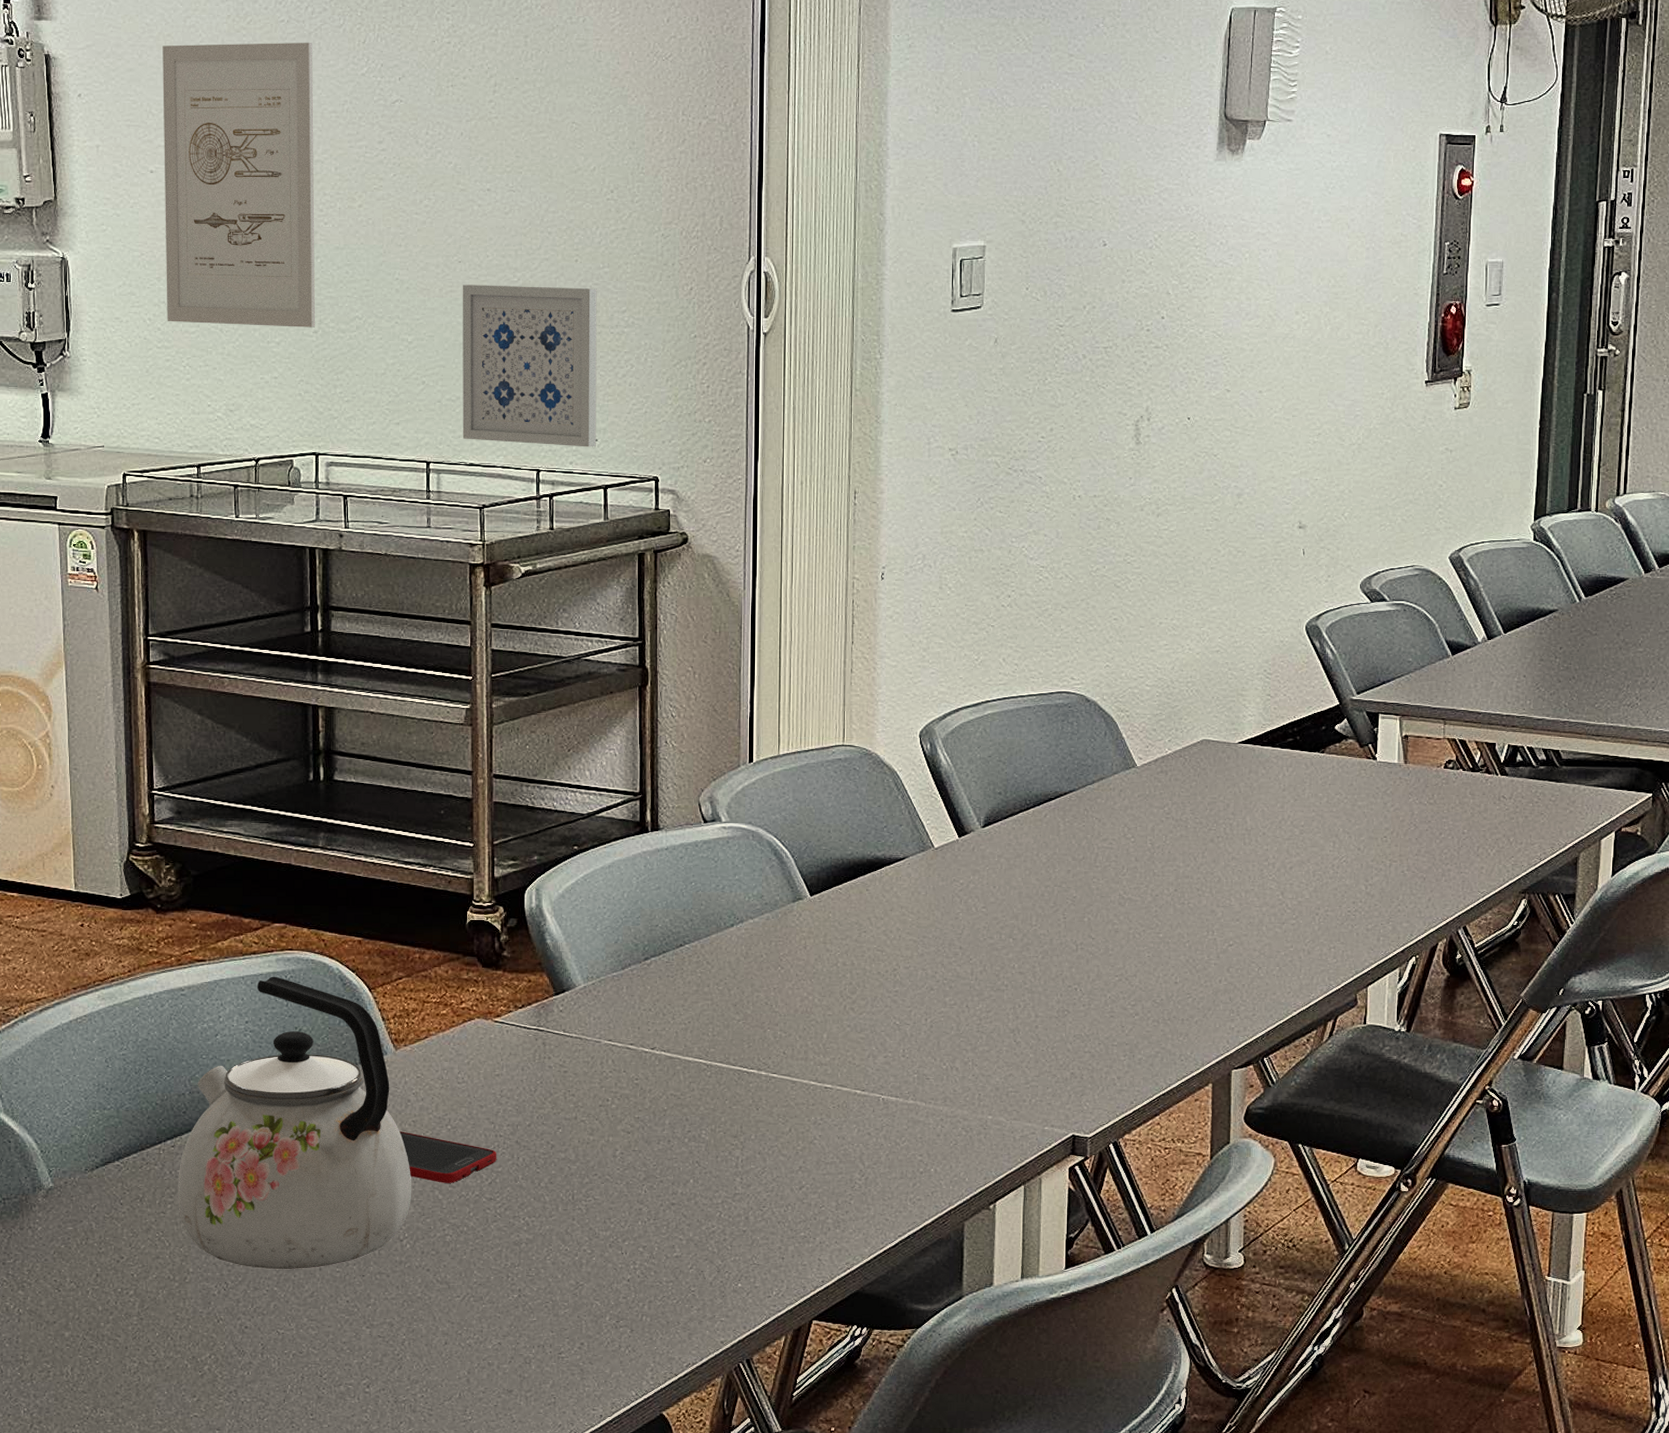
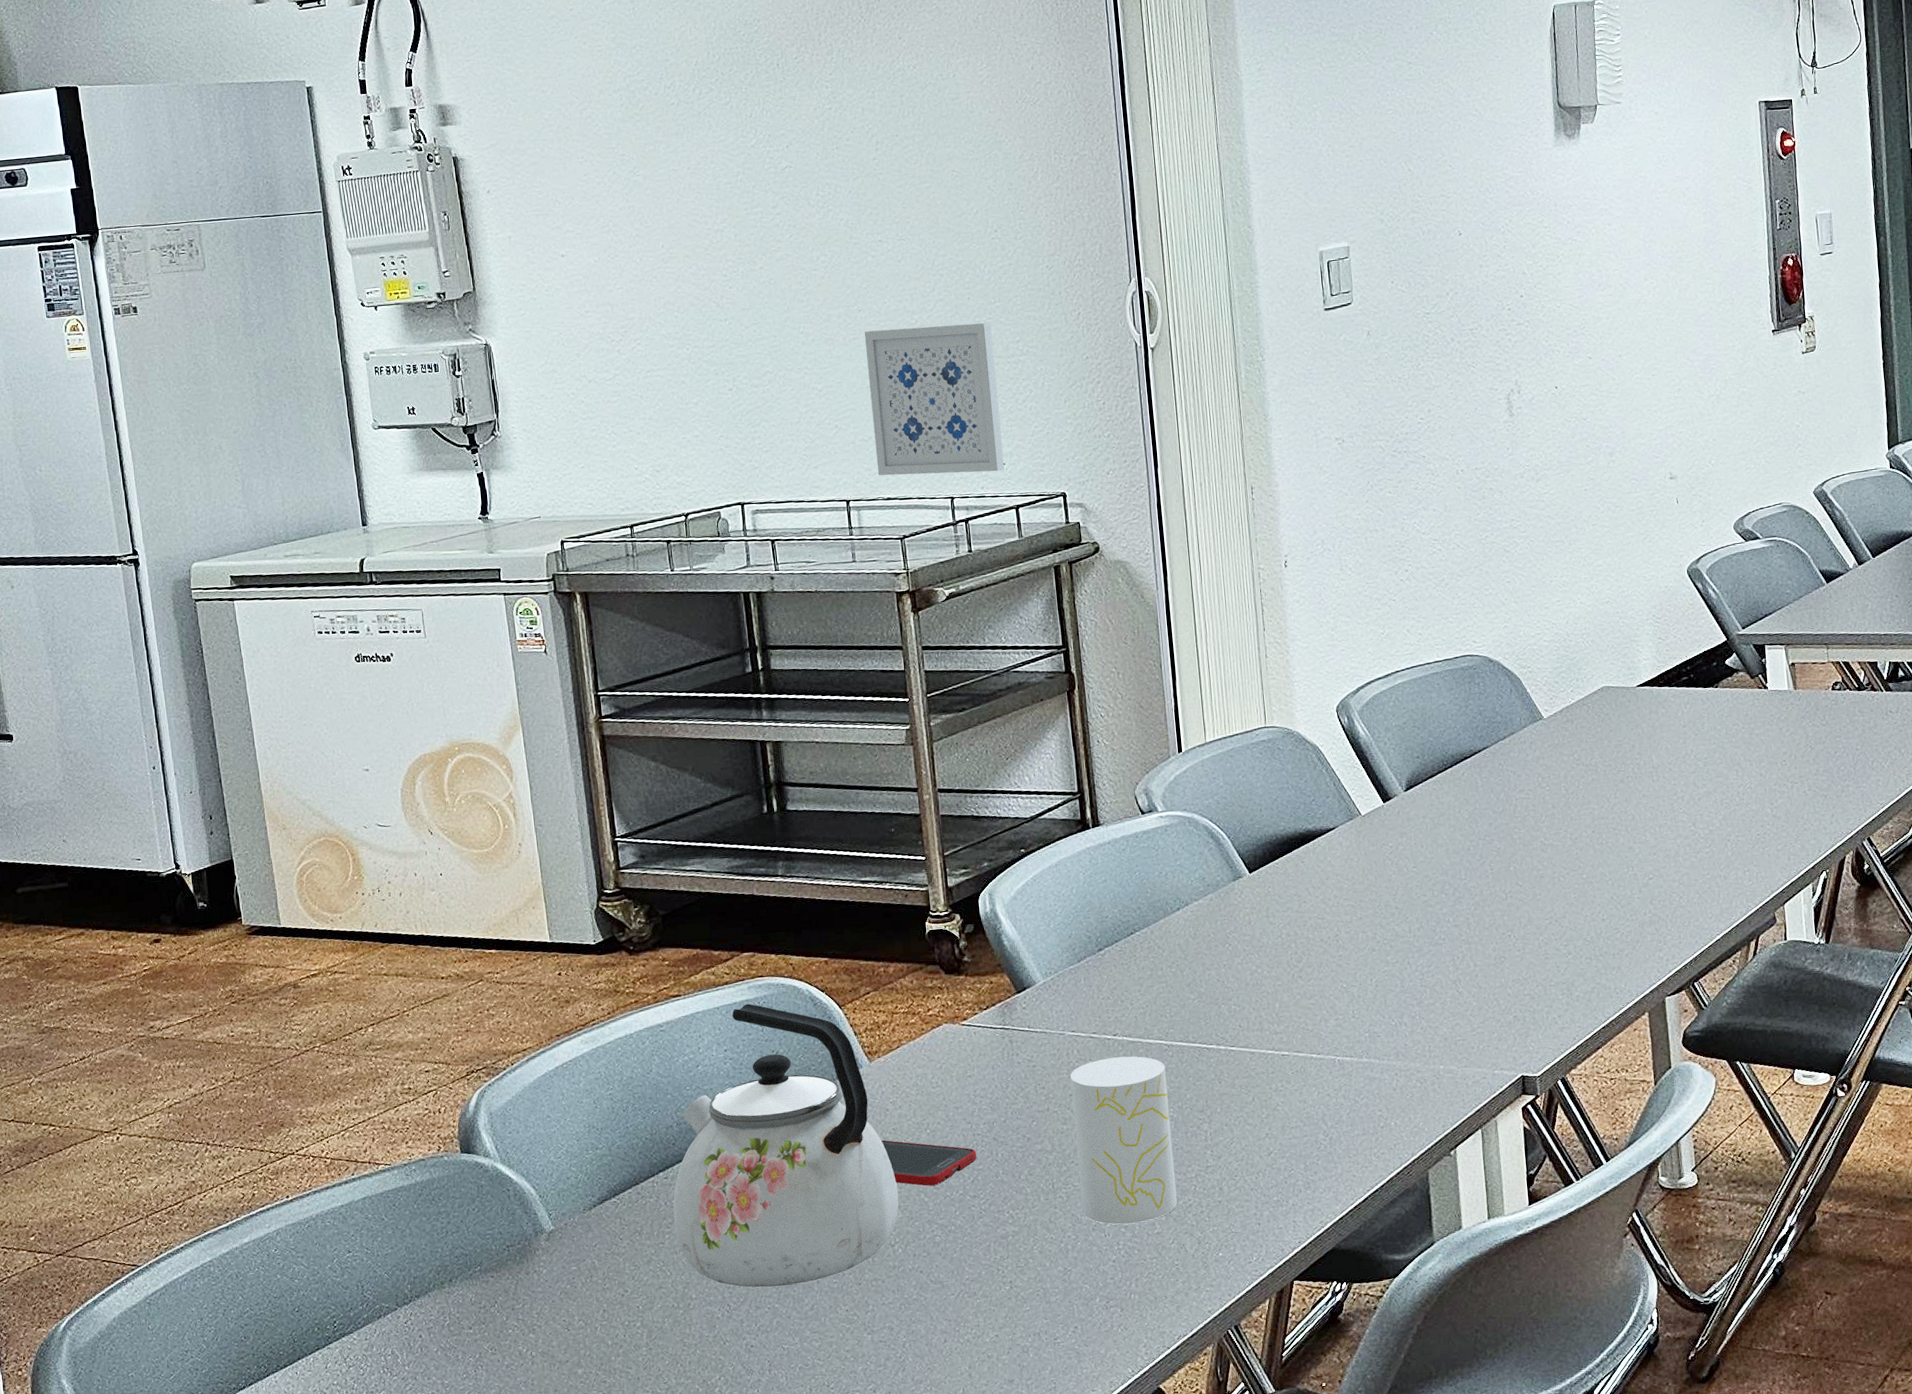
wall art: present [162,43,316,328] -> none [562,121,730,394]
cup: none [602,1072,702,1244] -> present [1070,1056,1177,1225]

